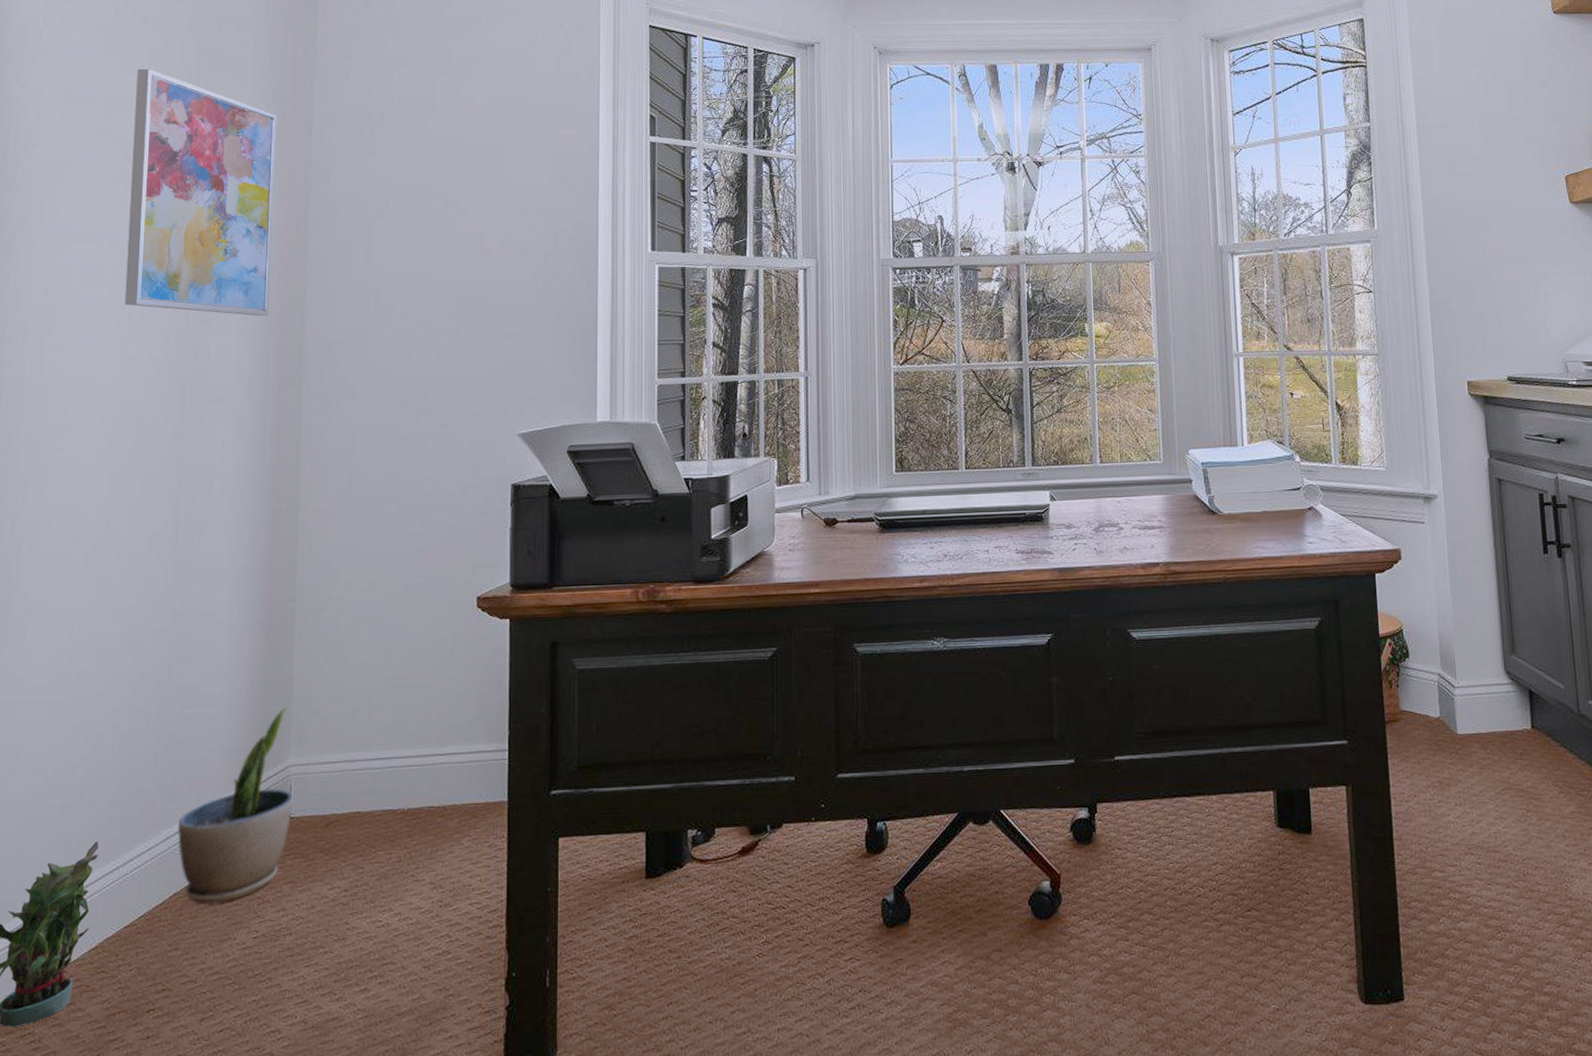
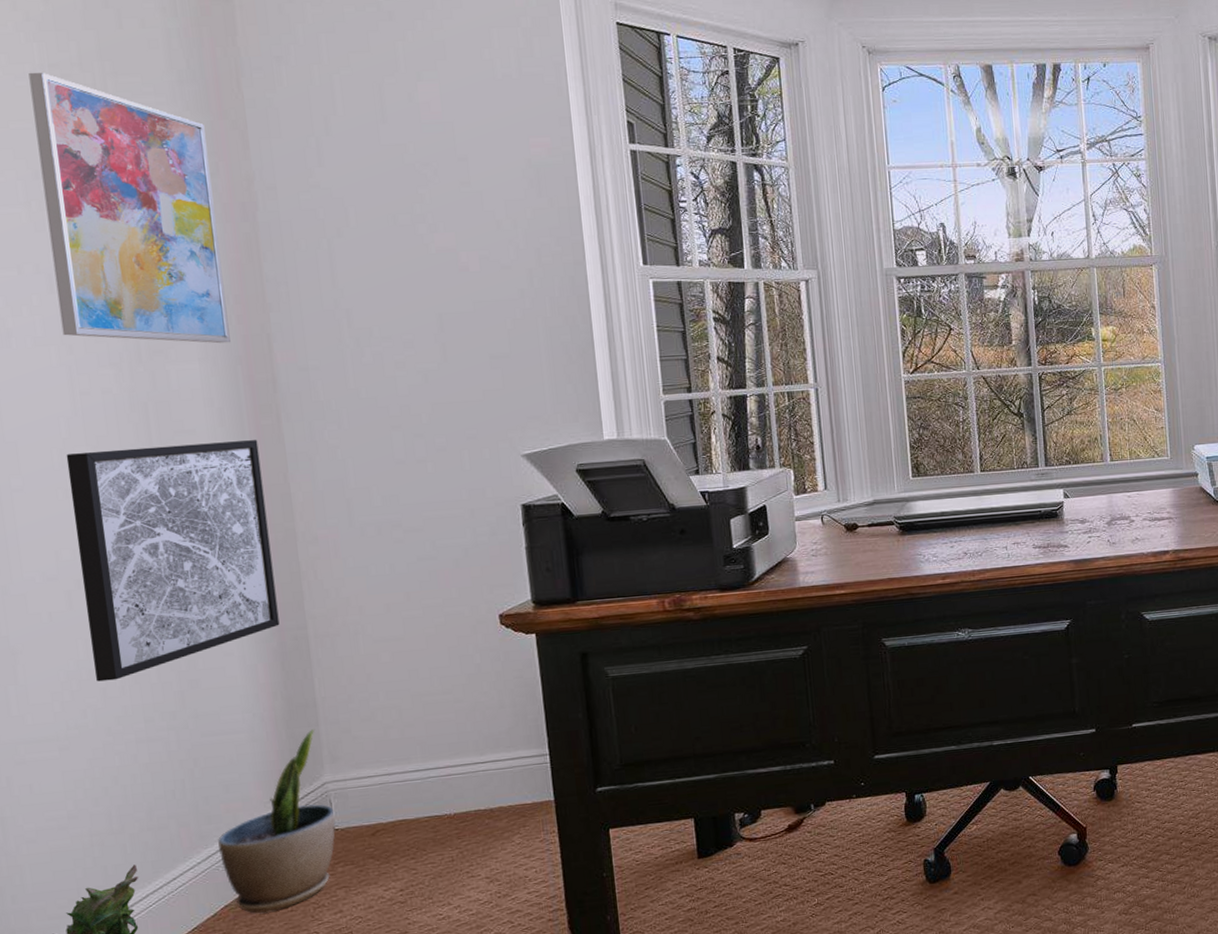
wall art: none [94,410,278,645] -> present [66,440,280,682]

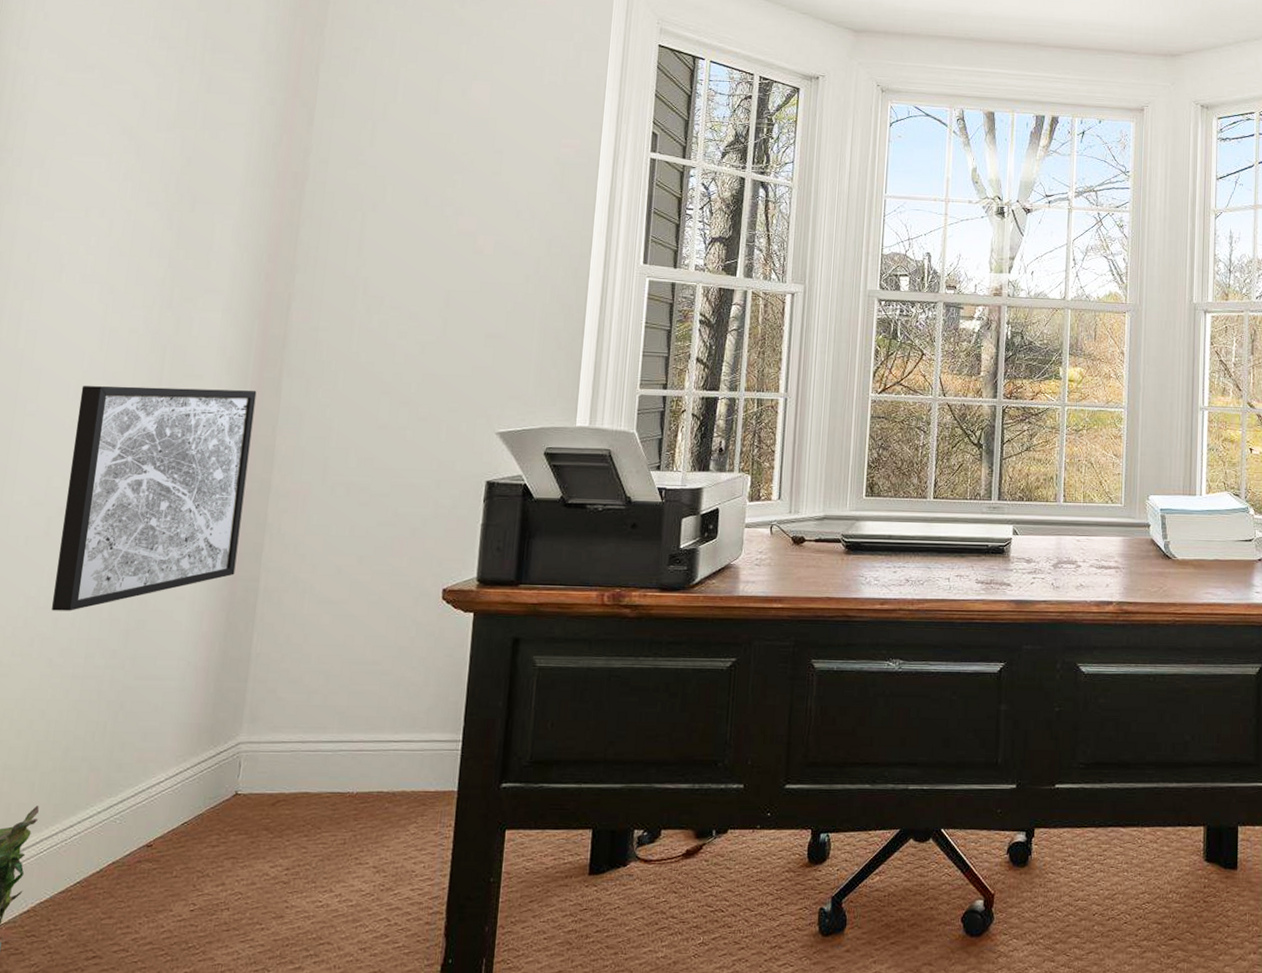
wall art: present [28,72,231,344] -> none [109,42,279,298]
potted plant: present [218,729,336,914] -> none [121,685,243,876]

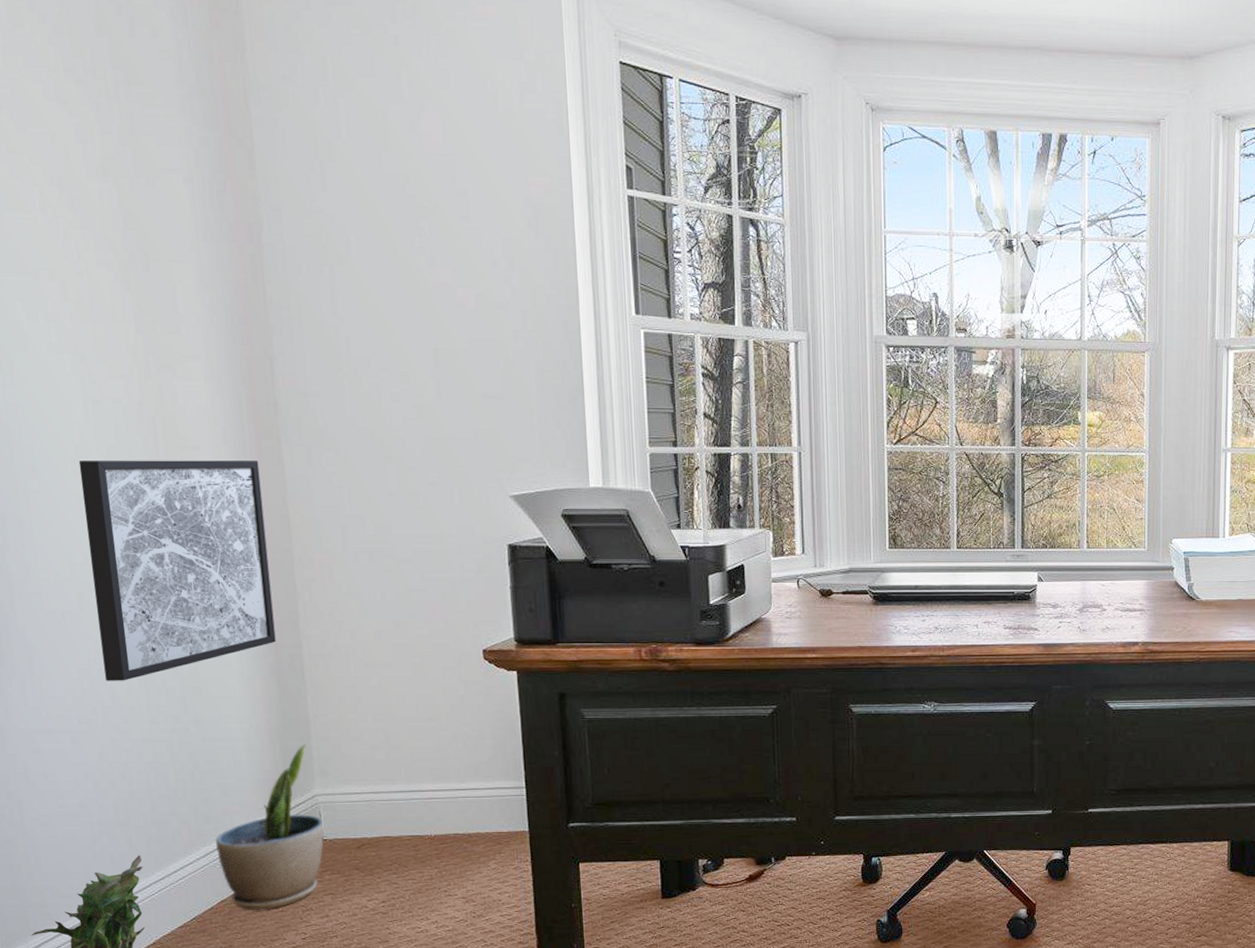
potted plant: none [121,685,243,876] -> present [216,744,325,911]

